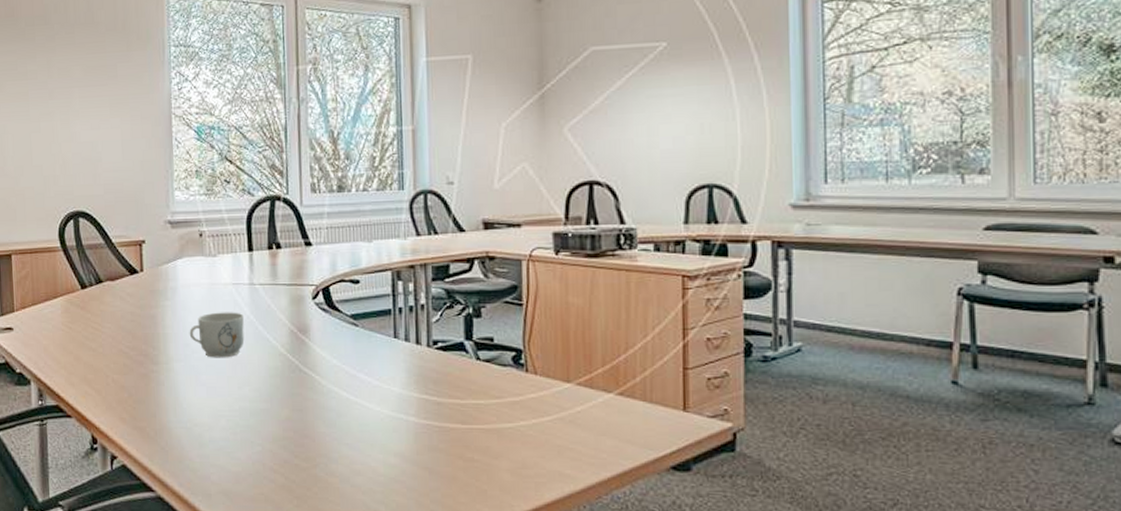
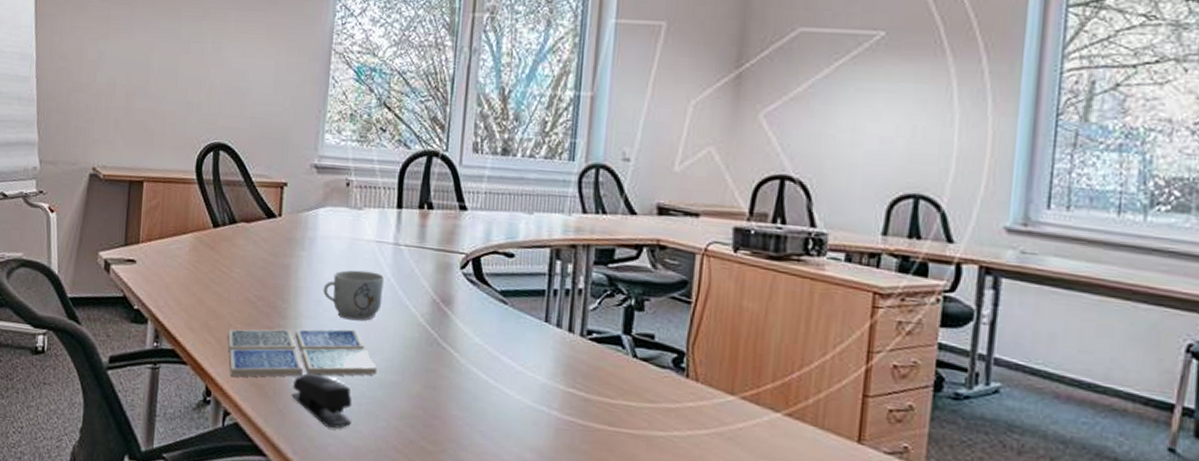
drink coaster: none [107,366,248,424] -> present [228,329,378,377]
stapler: none [171,410,229,458] -> present [291,372,352,428]

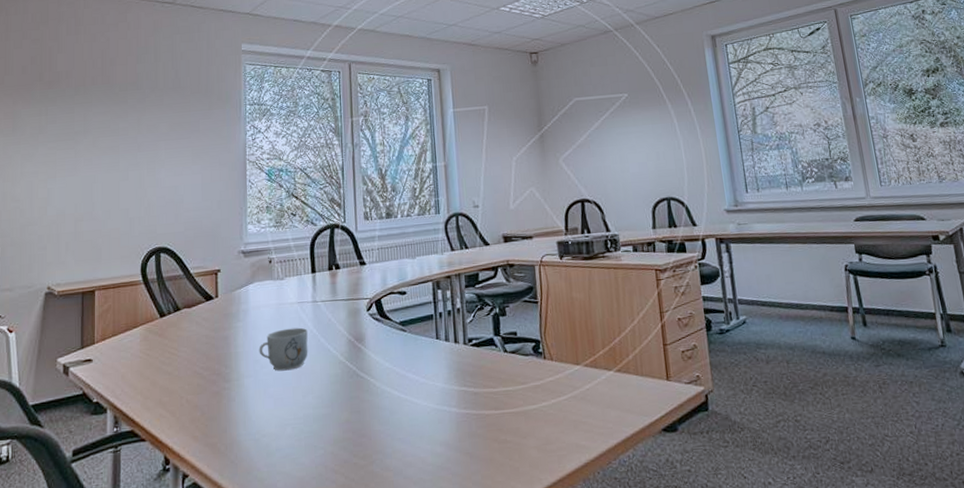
drink coaster: present [228,329,378,377] -> none [181,378,311,443]
stapler: present [291,372,352,428] -> none [241,422,294,466]

